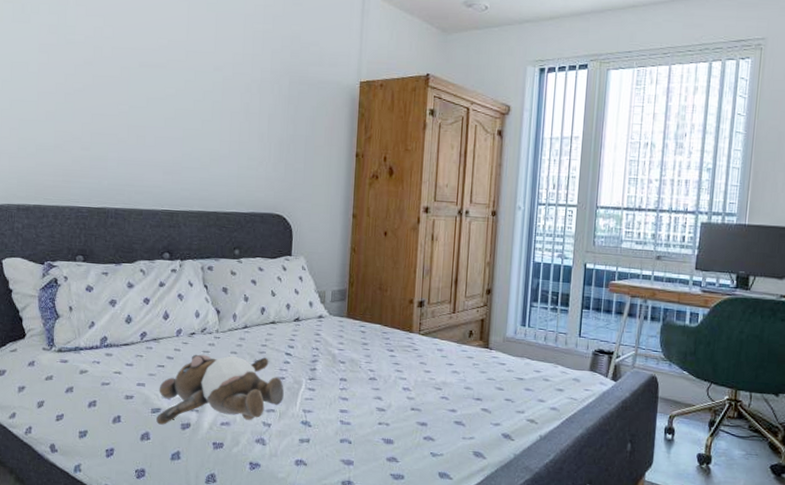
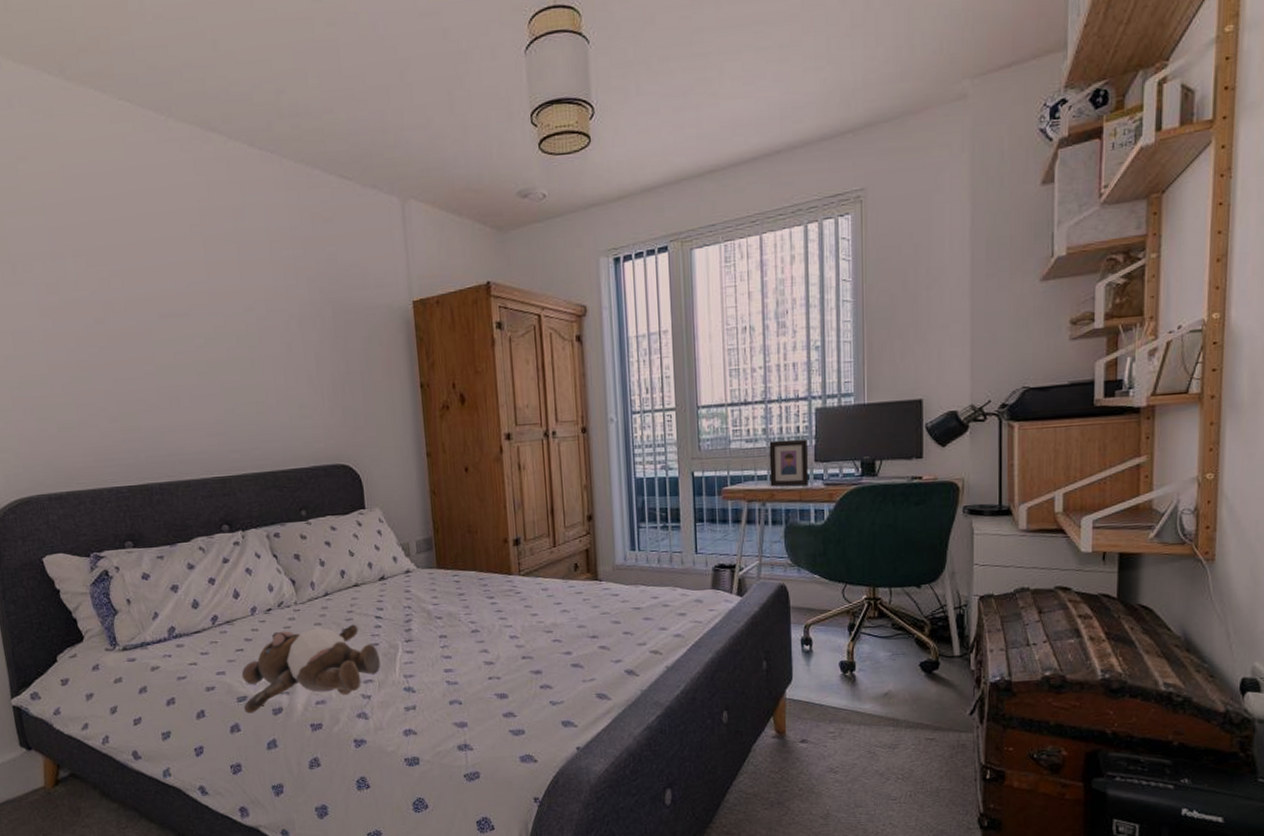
picture frame: none [653,246,691,290] -> present [769,438,808,488]

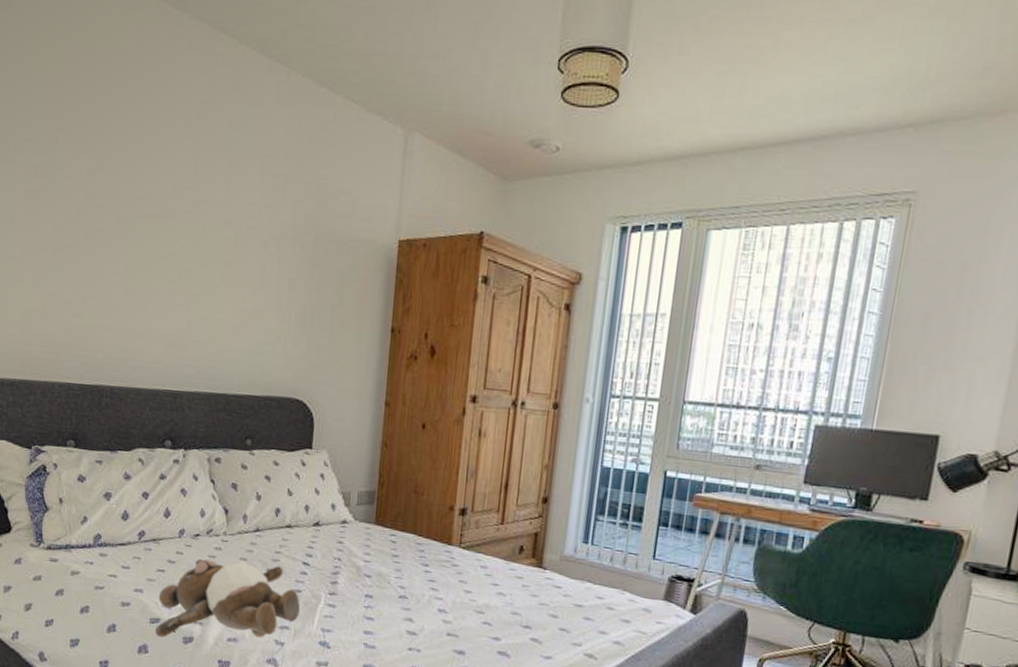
picture frame: present [769,438,808,488] -> none [748,452,799,508]

